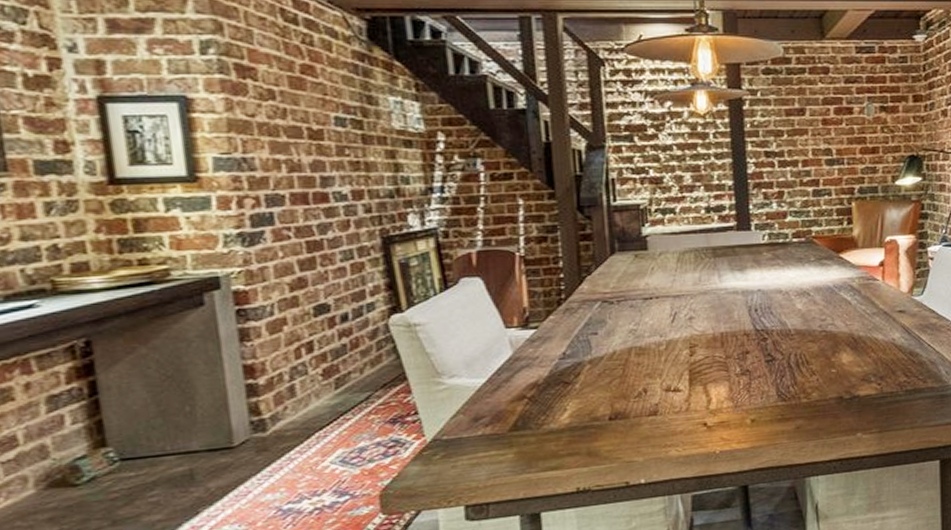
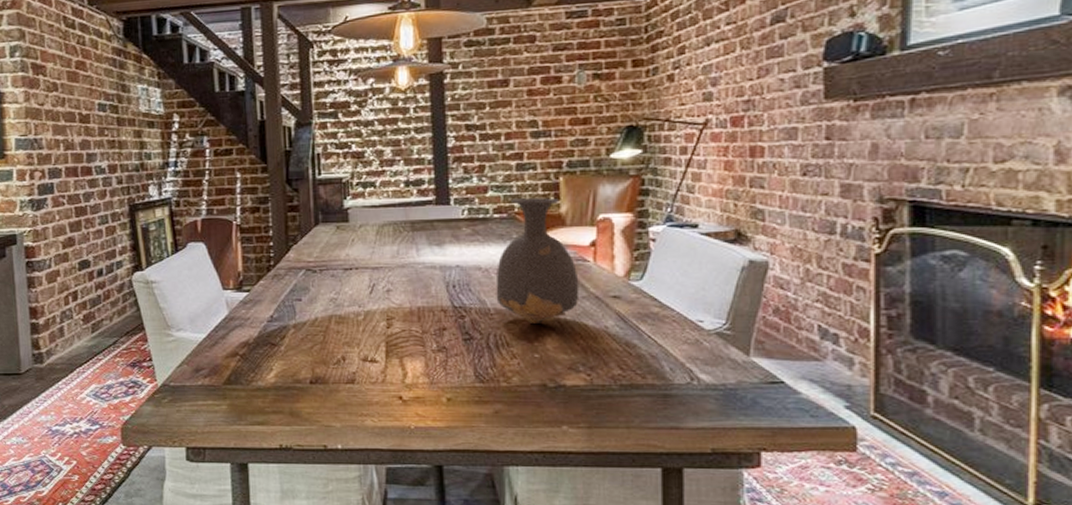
vase: none [795,222,871,342] -> present [495,197,580,325]

